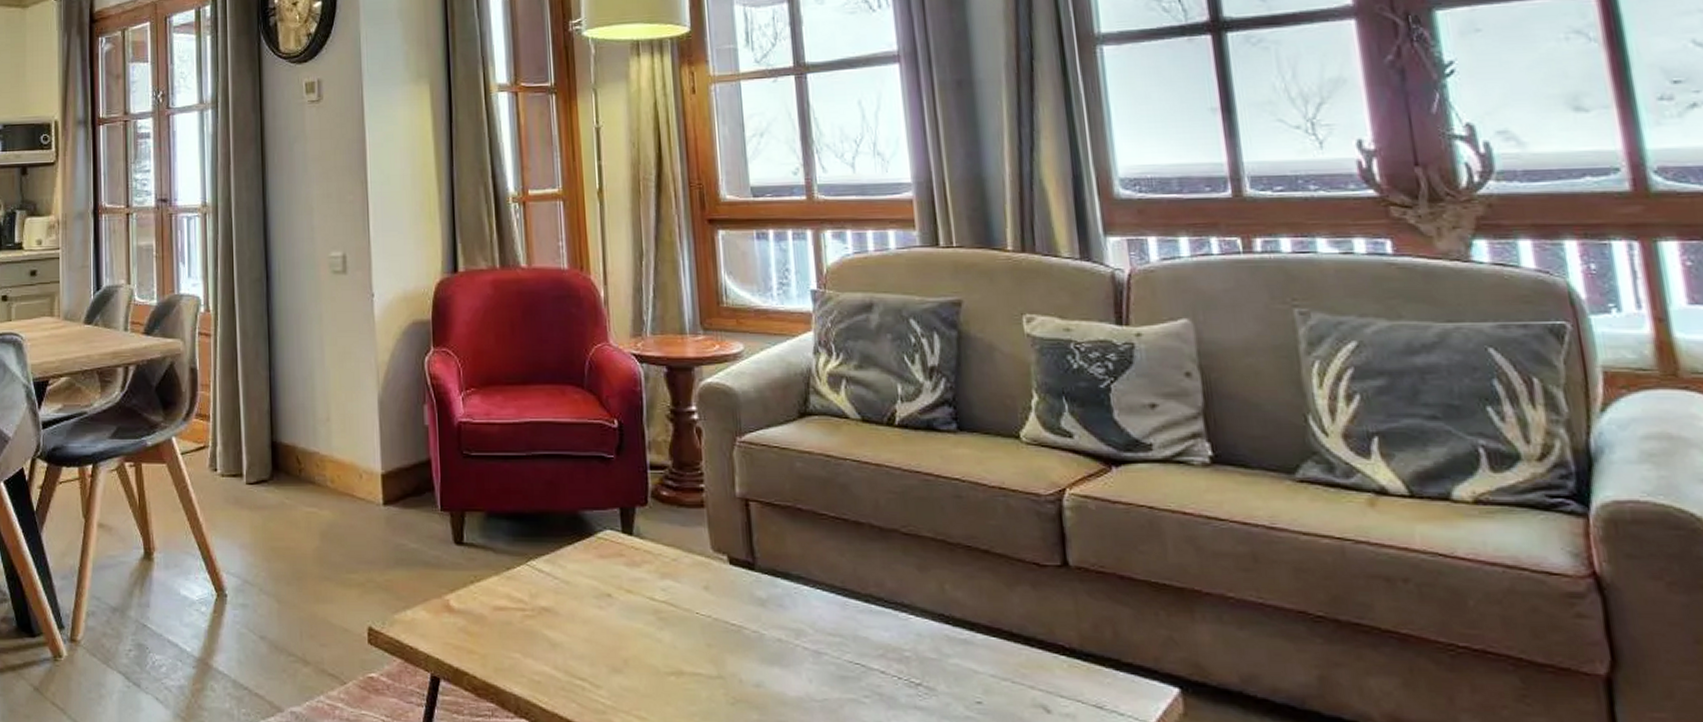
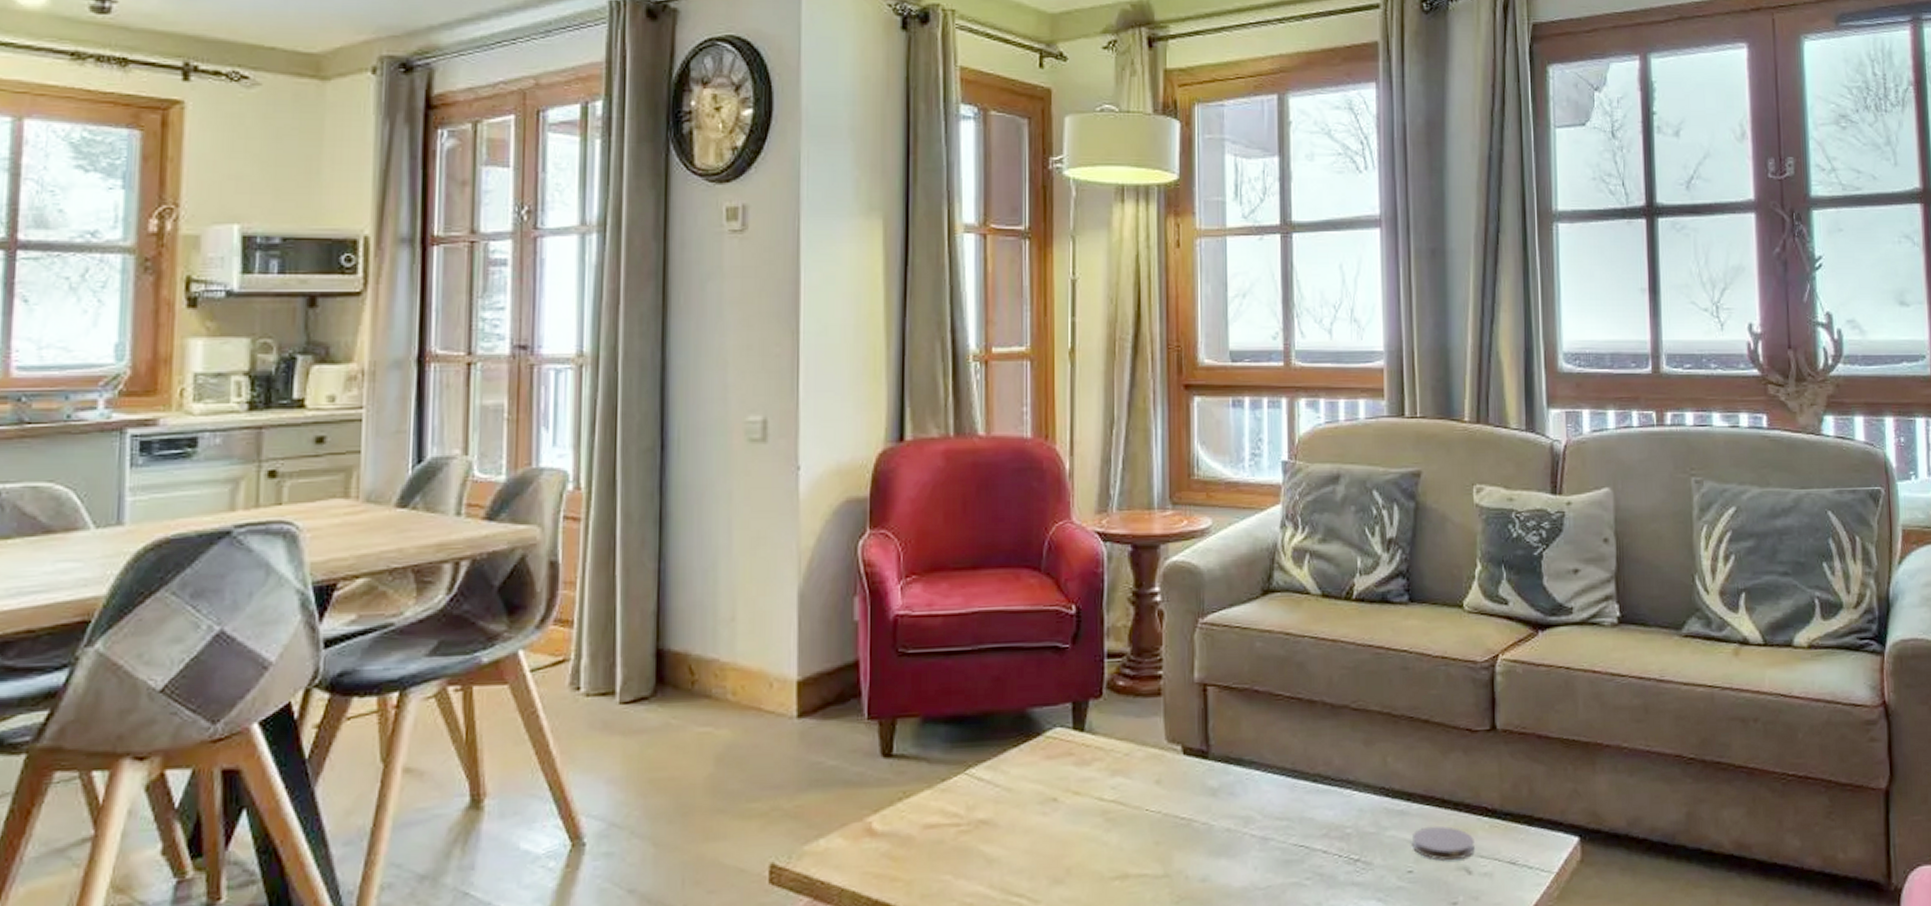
coaster: none [979,658,1053,697] -> present [1413,825,1475,862]

